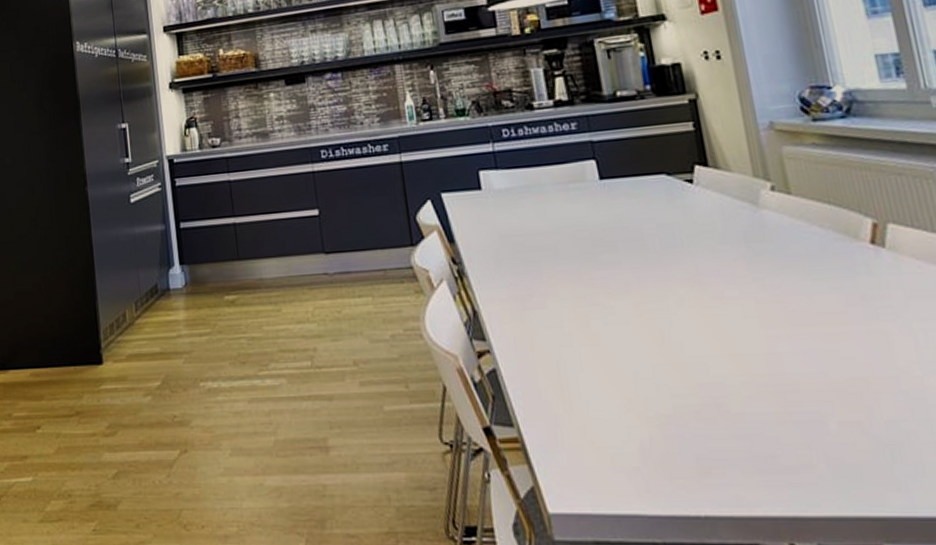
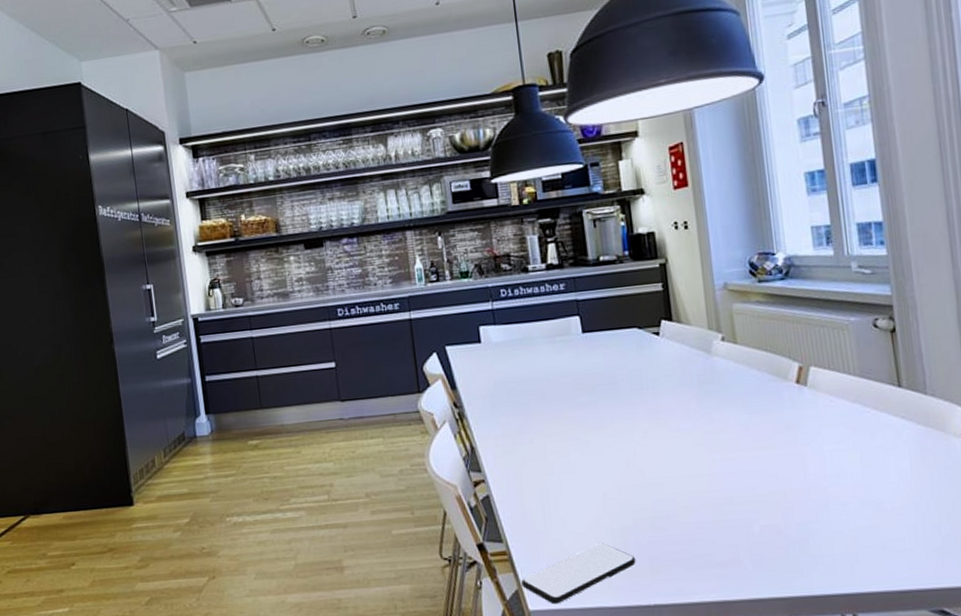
smartphone: none [537,434,679,508] -> present [520,543,636,604]

